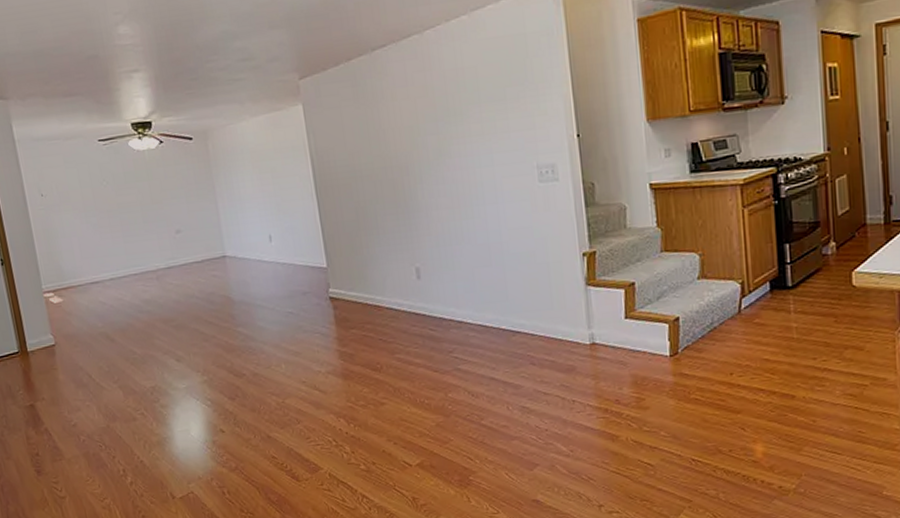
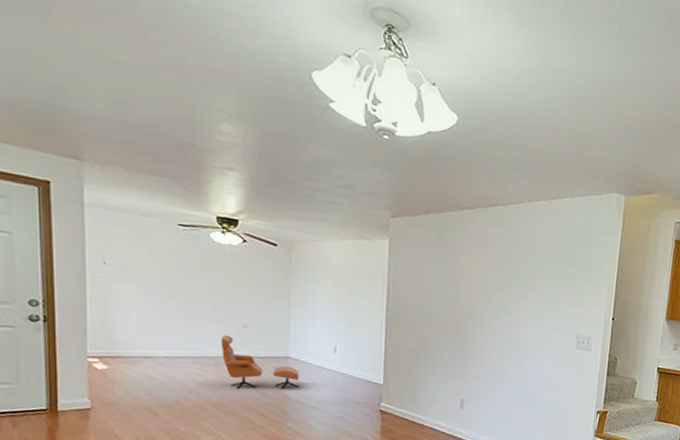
armchair: none [157,244,242,301] -> present [221,334,299,390]

